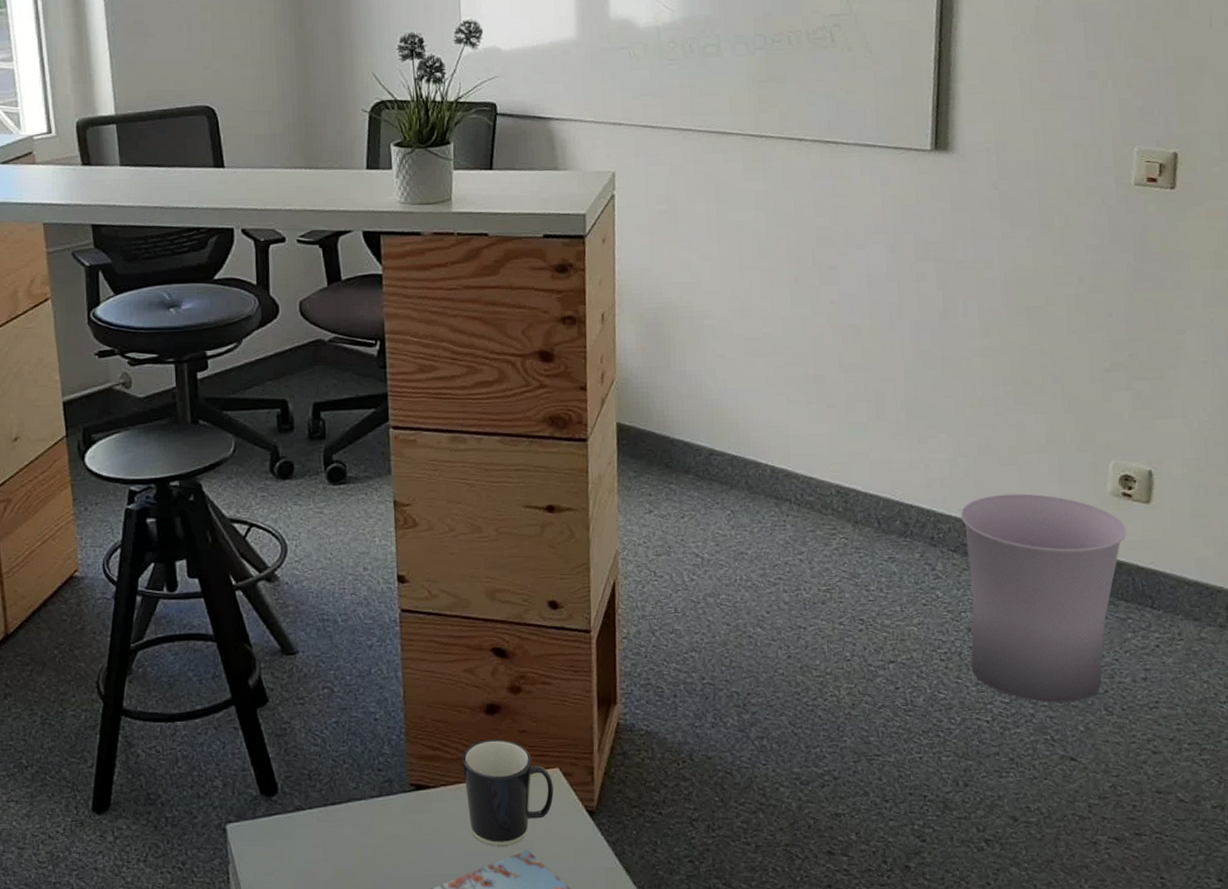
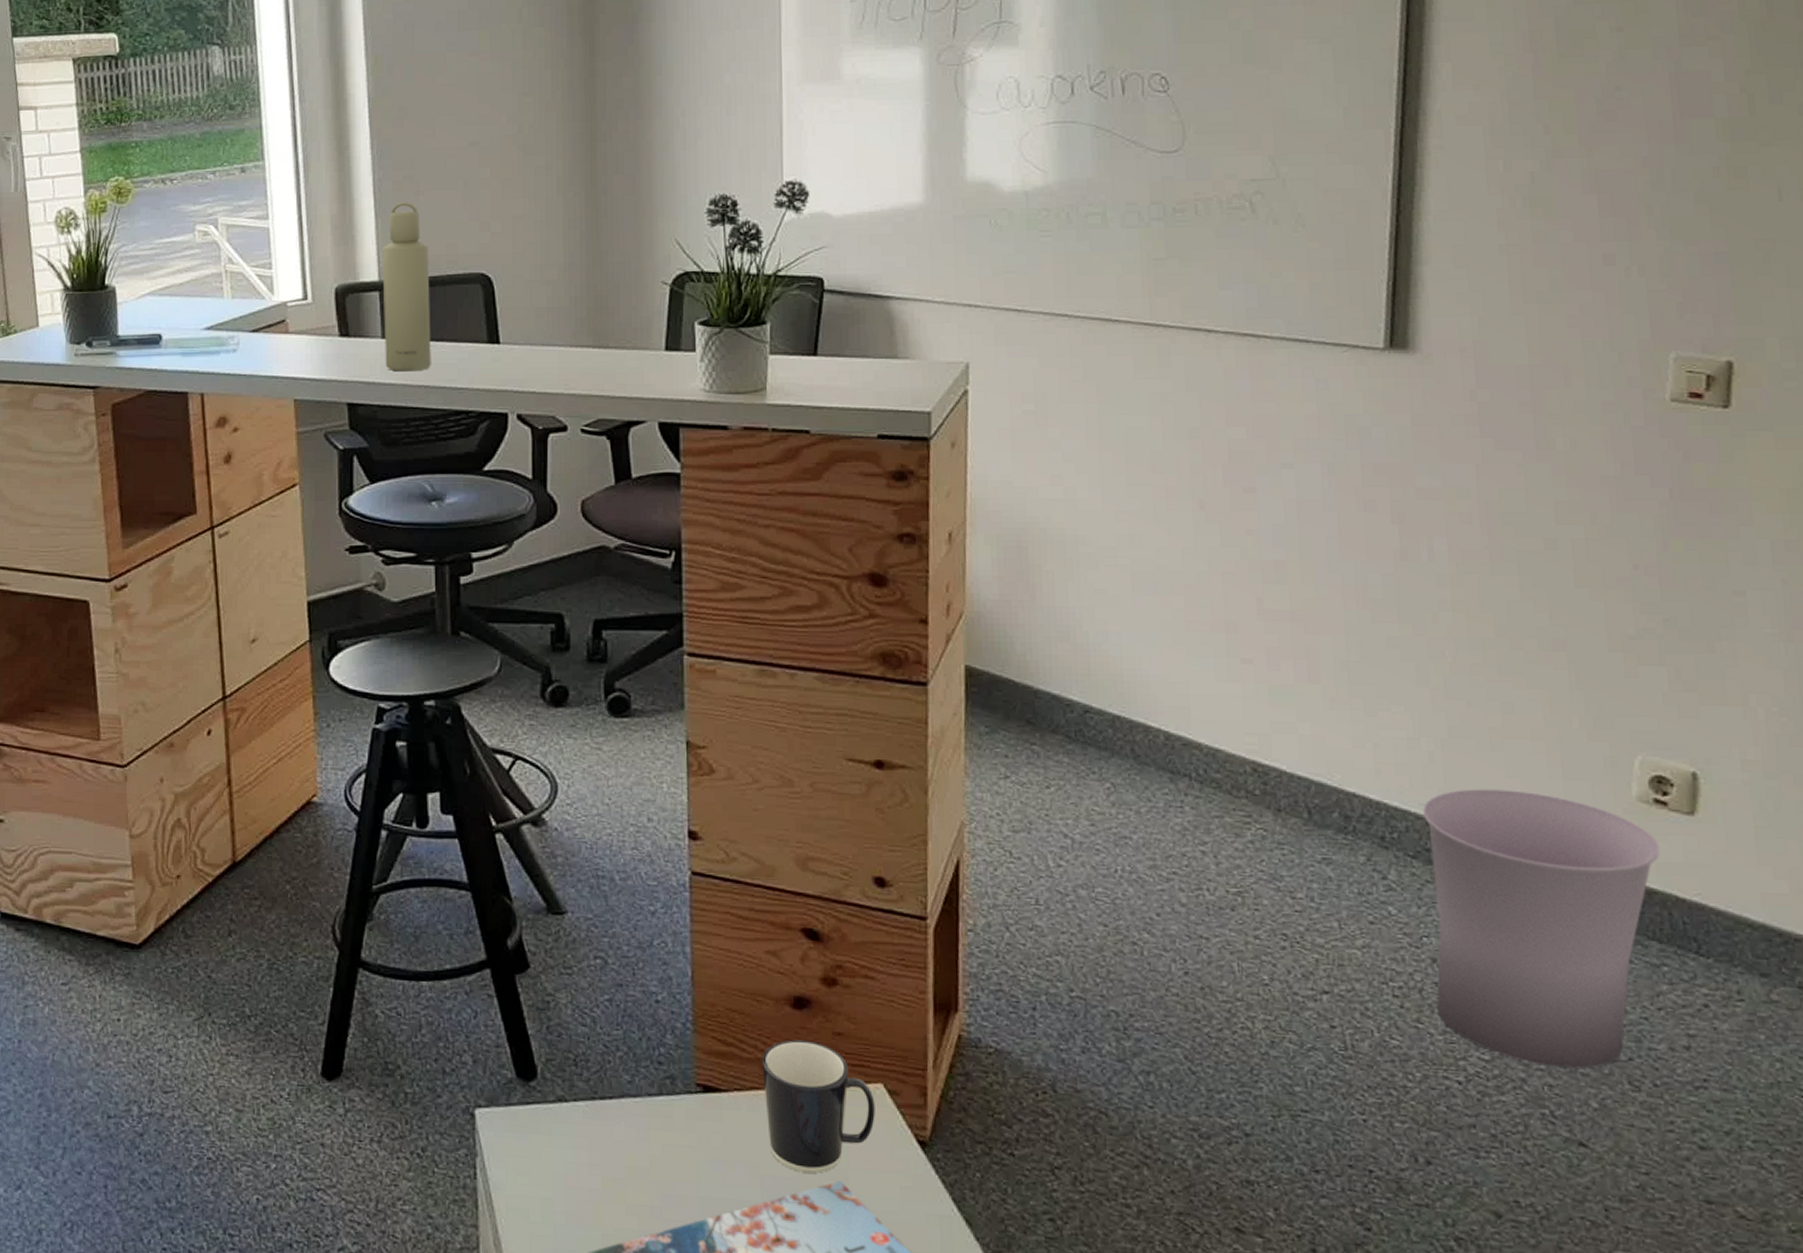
bottle: none [118,43,165,195] -> present [382,202,431,372]

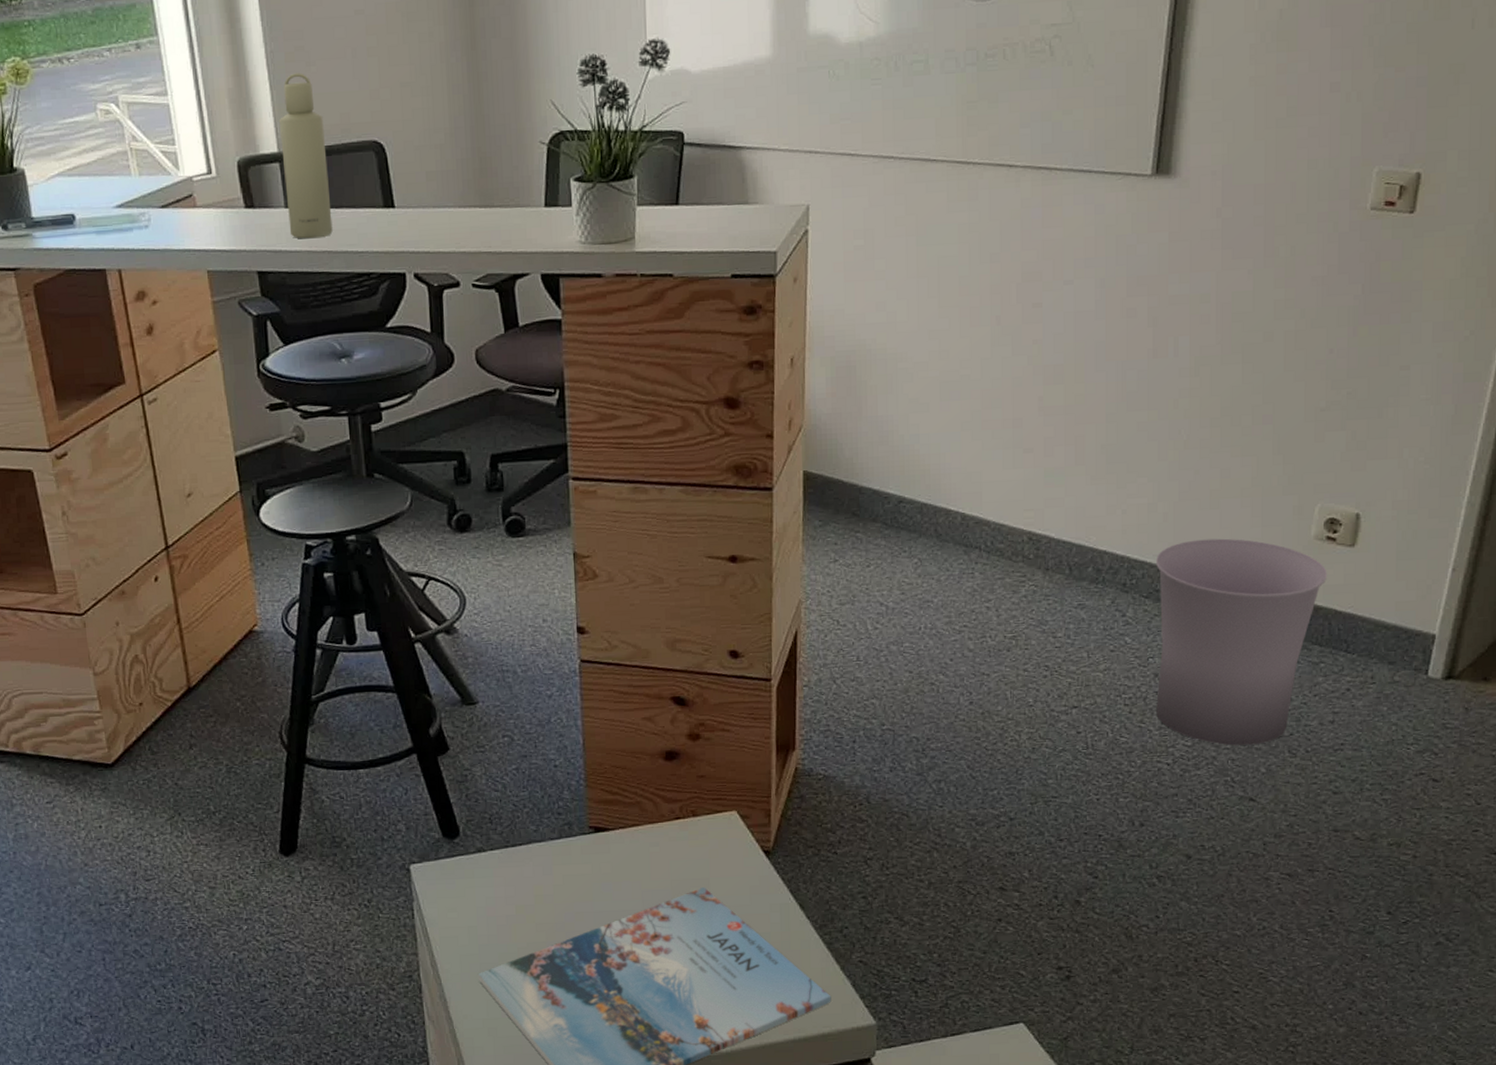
mug: present [761,1039,875,1174] -> none [640,784,731,884]

